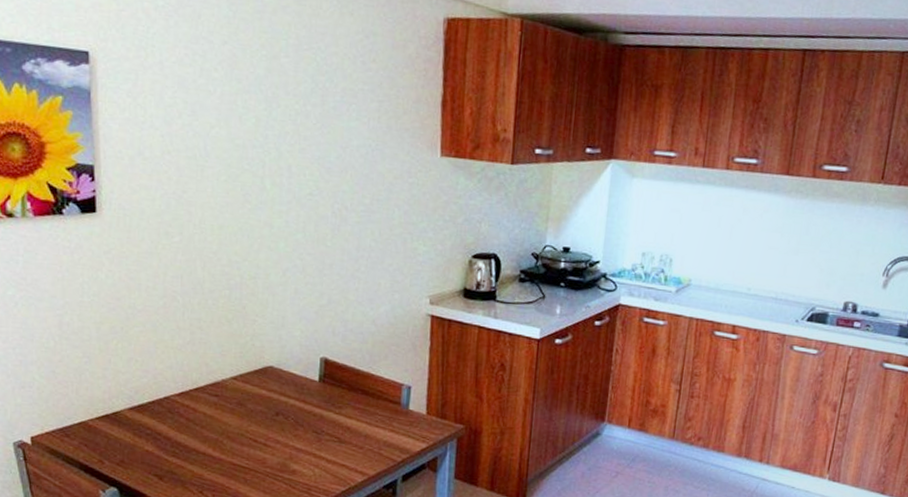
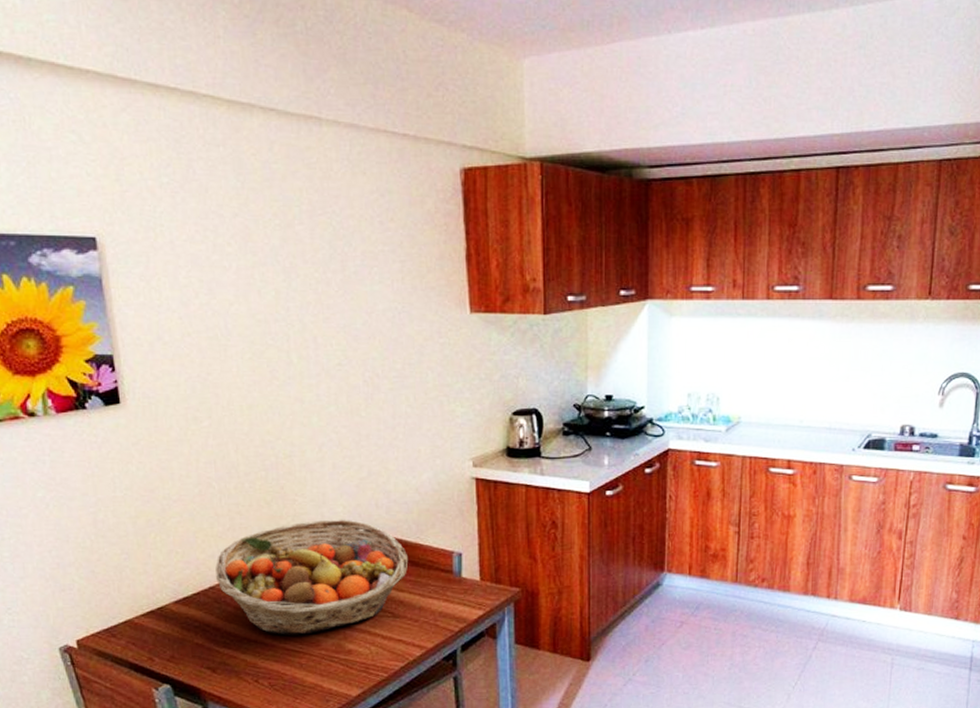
fruit basket: none [172,341,359,451] -> present [216,519,409,635]

